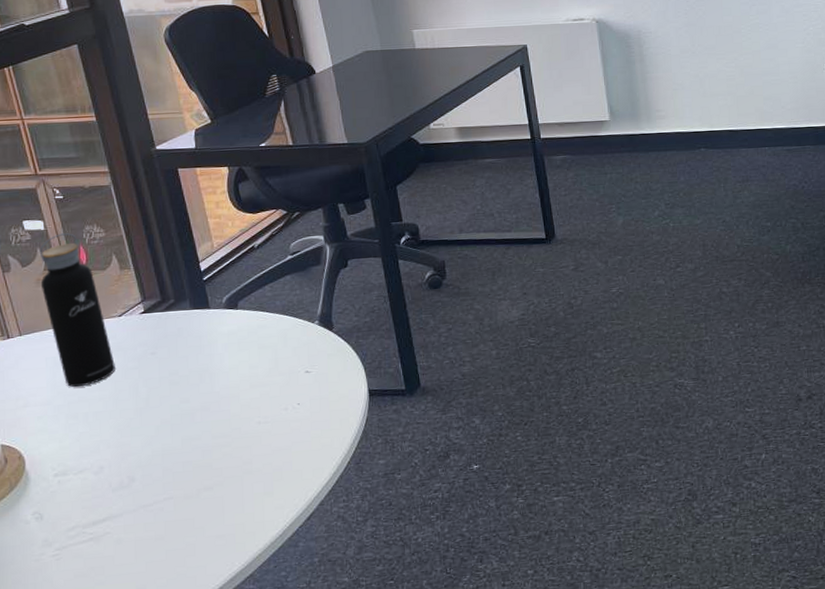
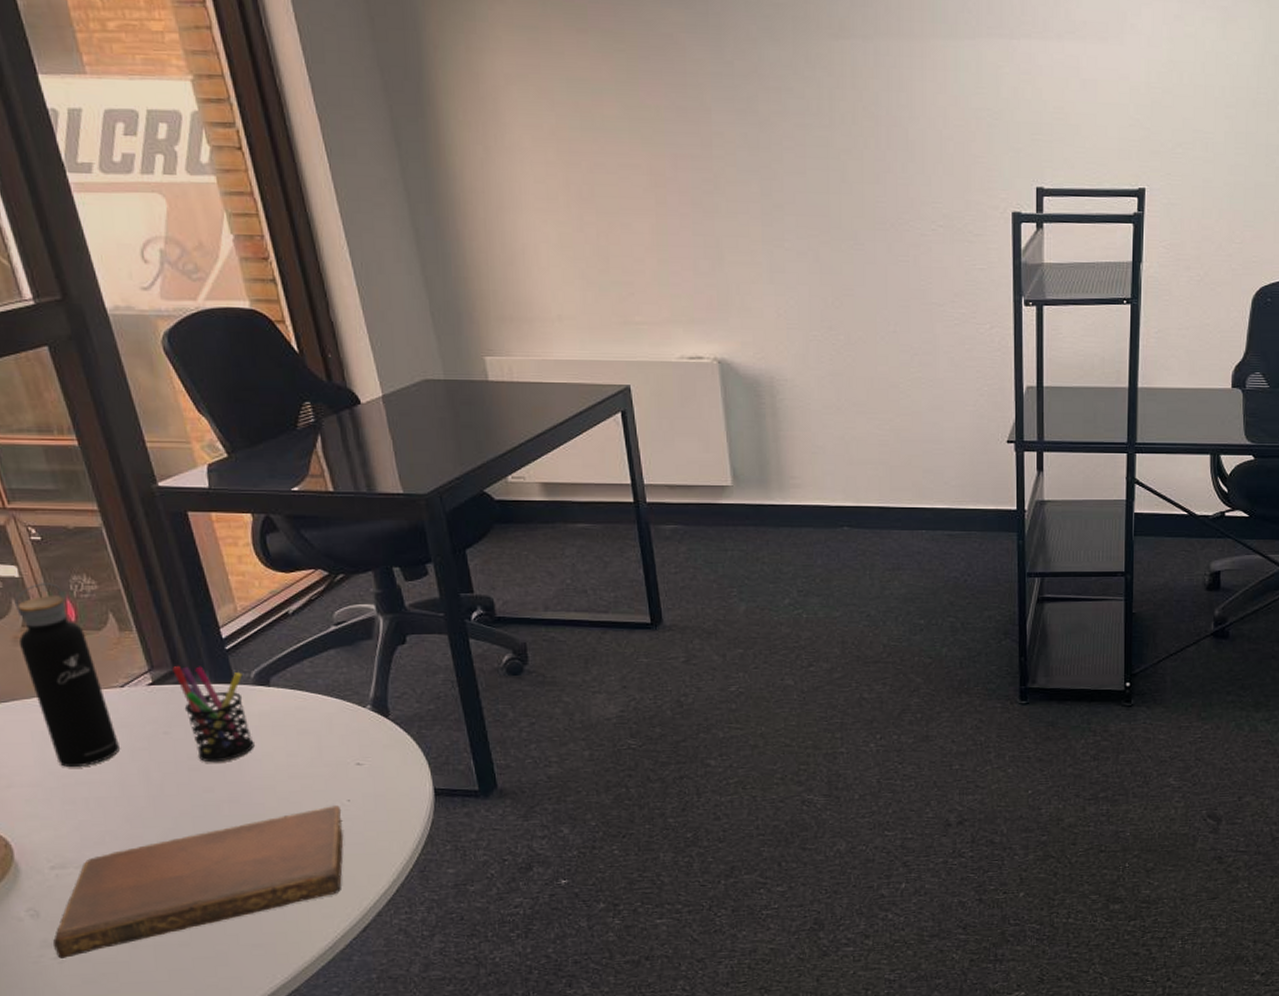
notebook: none [53,409,294,556] -> present [53,805,344,958]
pen holder: none [161,295,224,377] -> present [173,666,254,763]

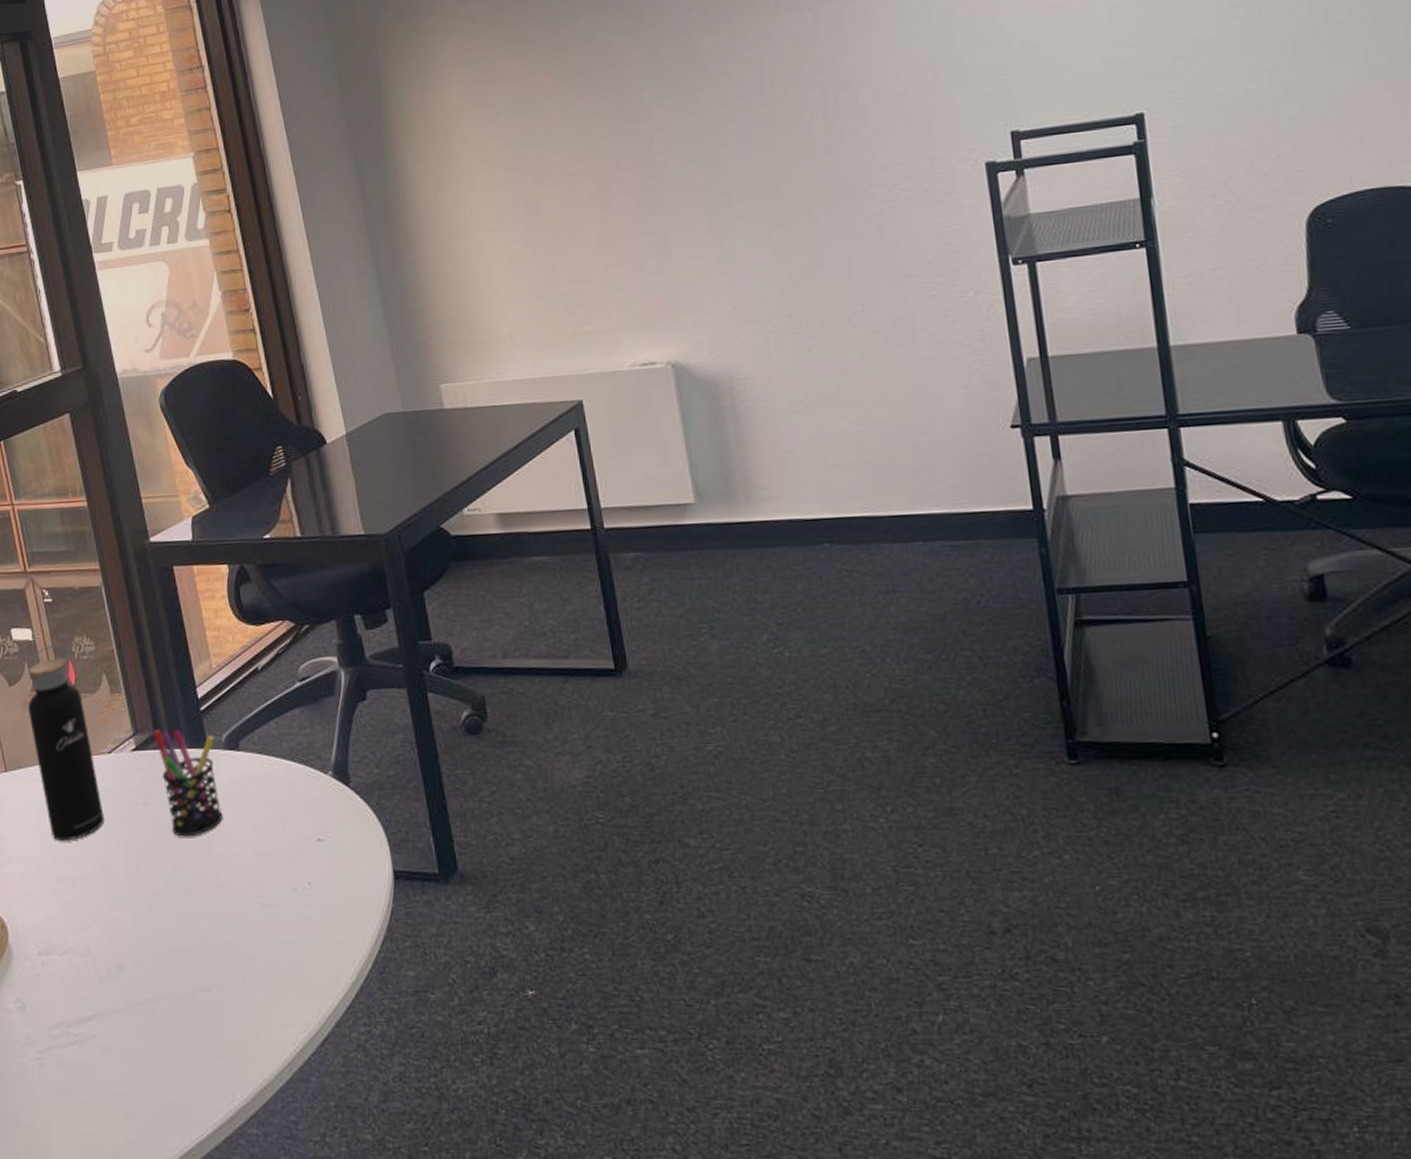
notebook: present [53,805,344,958] -> none [35,889,304,1060]

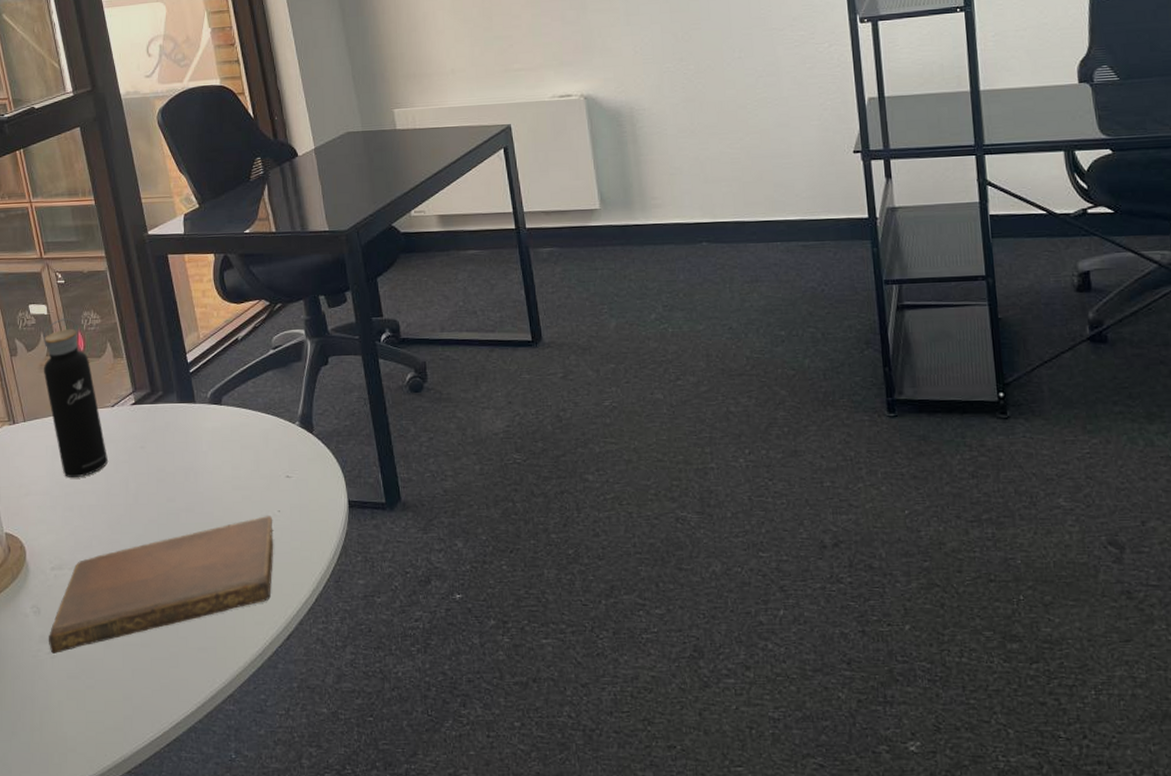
notebook: none [35,889,304,1060] -> present [49,516,274,654]
pen holder: present [154,729,223,837] -> none [150,387,208,475]

